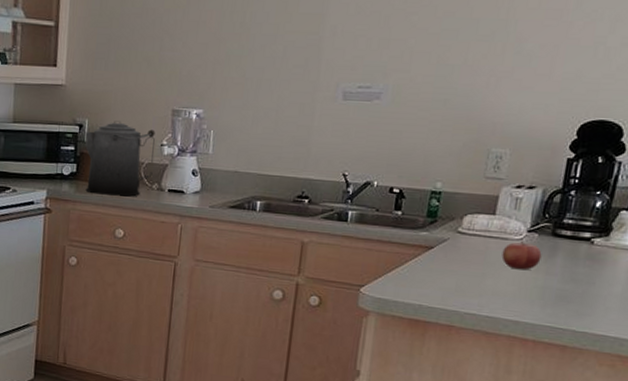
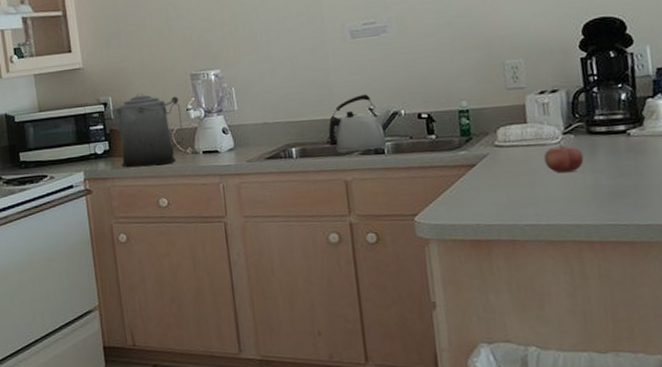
kettle: none [295,159,365,218] -> present [328,94,392,154]

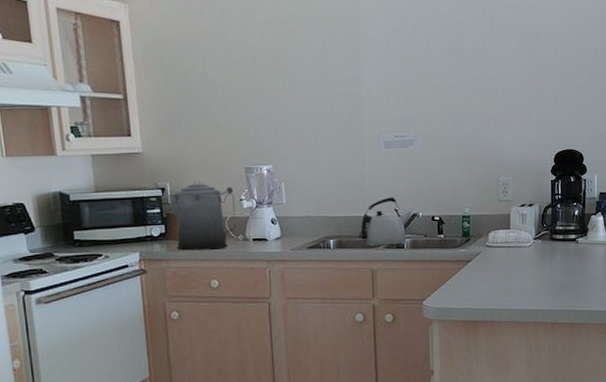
fruit: present [543,143,584,173] -> none [519,246,546,270]

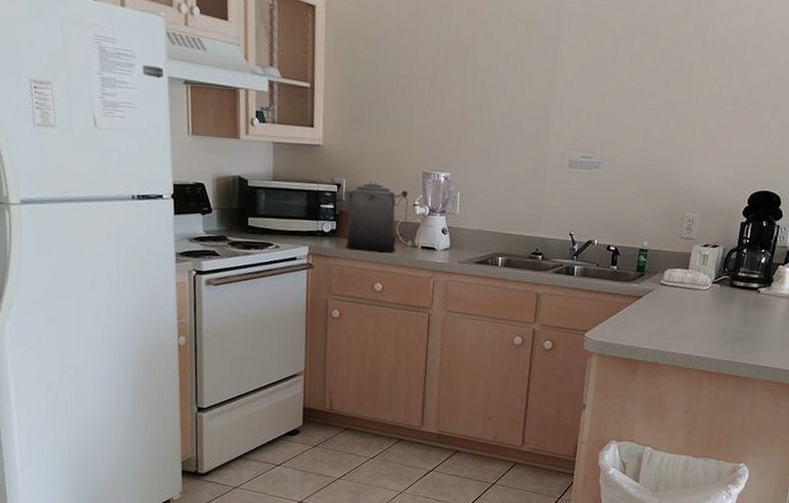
kettle: present [361,197,412,247] -> none [531,220,588,272]

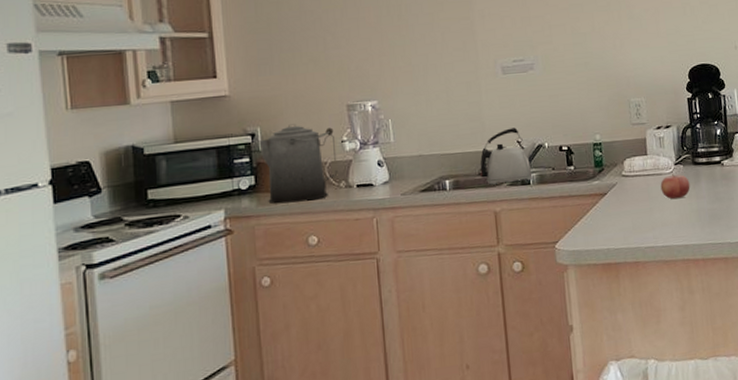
kettle: none [531,220,588,272] -> present [480,127,537,185]
fruit: none [693,290,723,315] -> present [660,173,691,200]

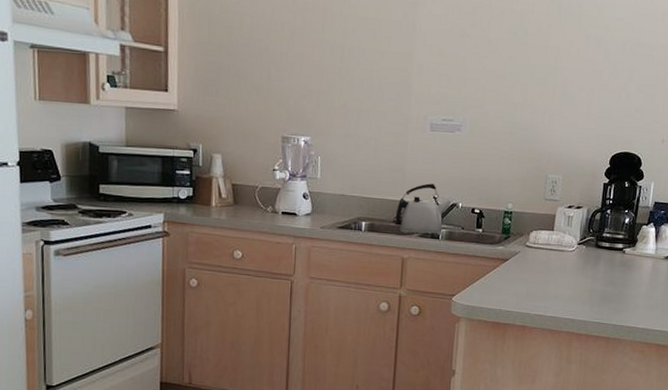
cooking pot: present [259,124,338,205] -> none [200,146,268,220]
fruit: present [660,173,691,200] -> none [560,251,589,277]

